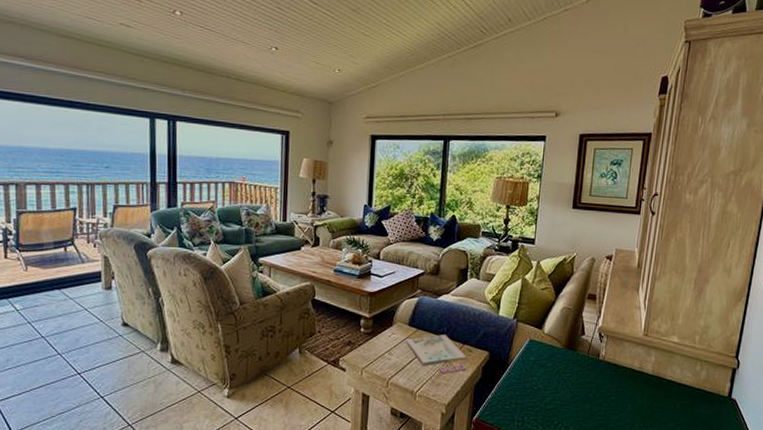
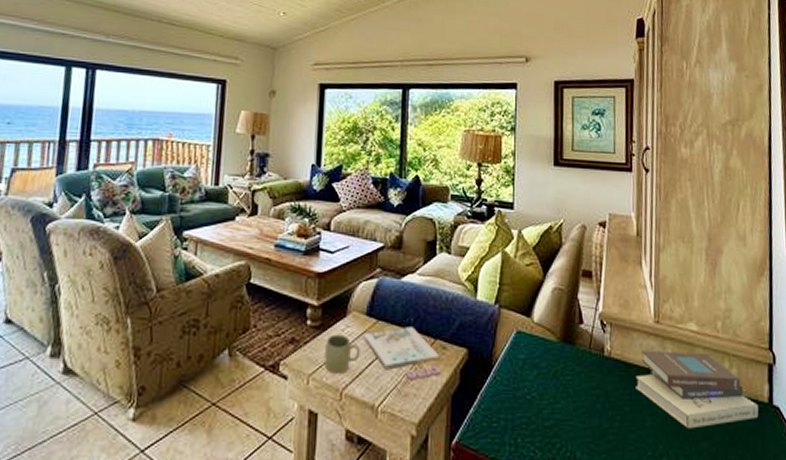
mug: none [375,339,403,369] -> present [325,334,360,375]
books: none [622,356,719,414] -> present [635,350,759,429]

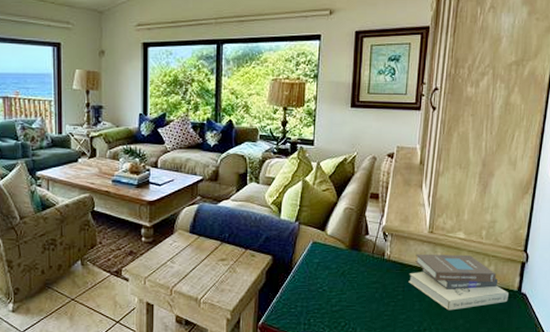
mug: present [325,334,360,375] -> none [157,247,185,277]
magazine: present [364,327,441,381] -> none [188,241,250,280]

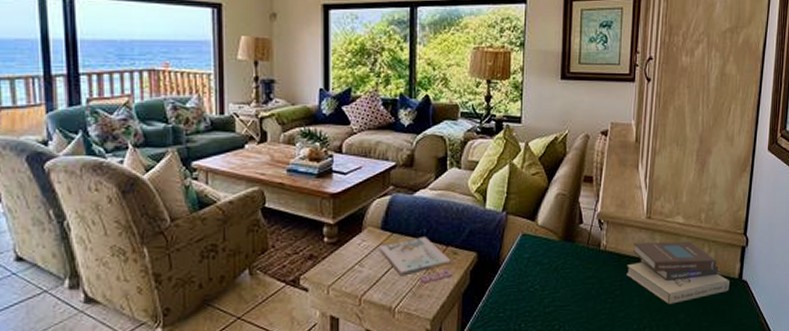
magazine: none [188,241,250,280] -> present [379,237,452,284]

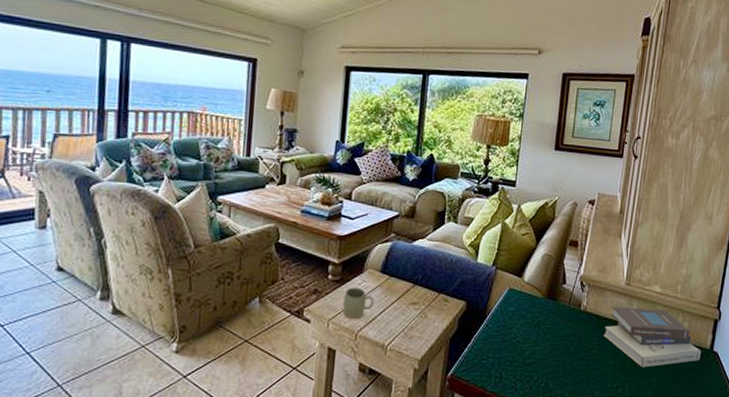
mug: none [343,248,376,284] -> present [343,287,374,320]
magazine: present [379,237,452,284] -> none [377,282,442,326]

